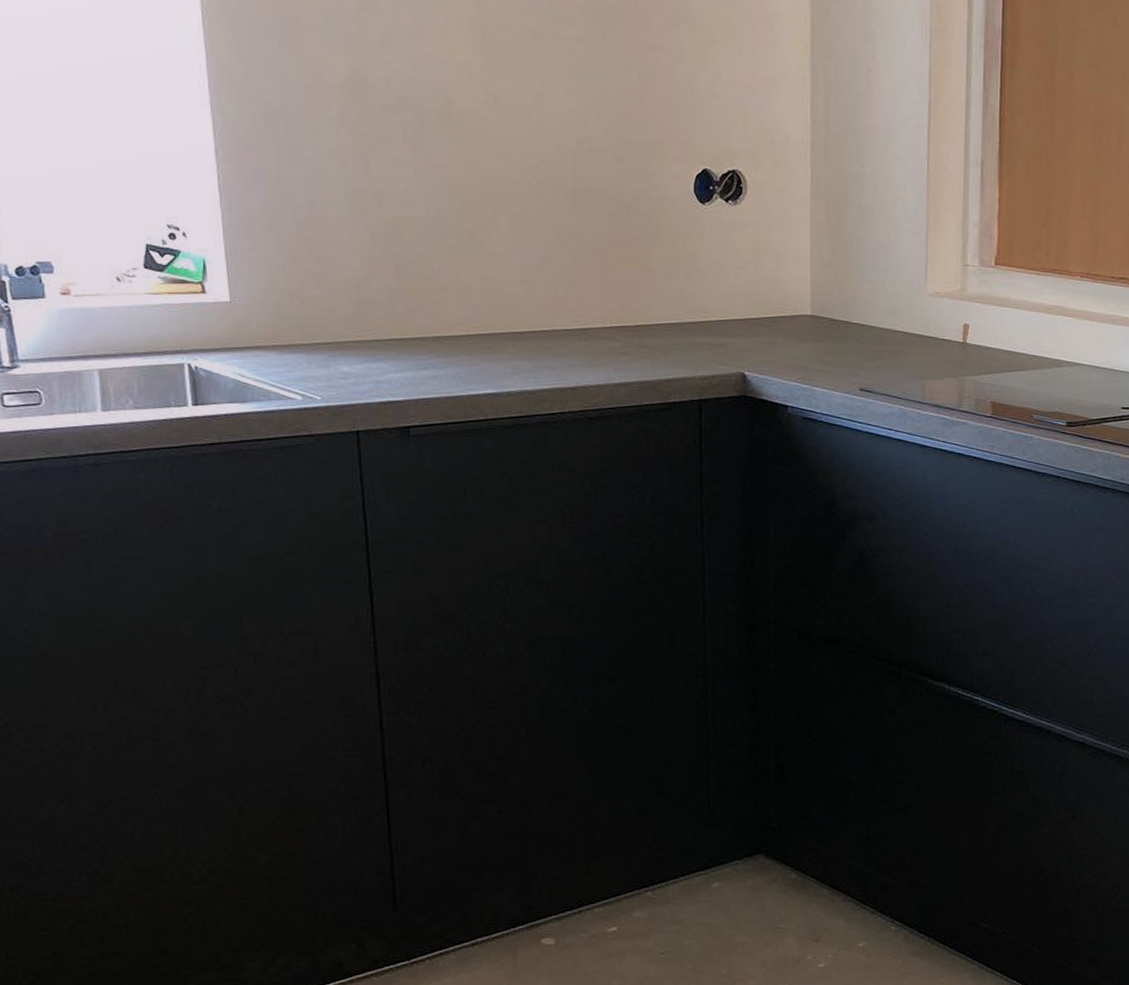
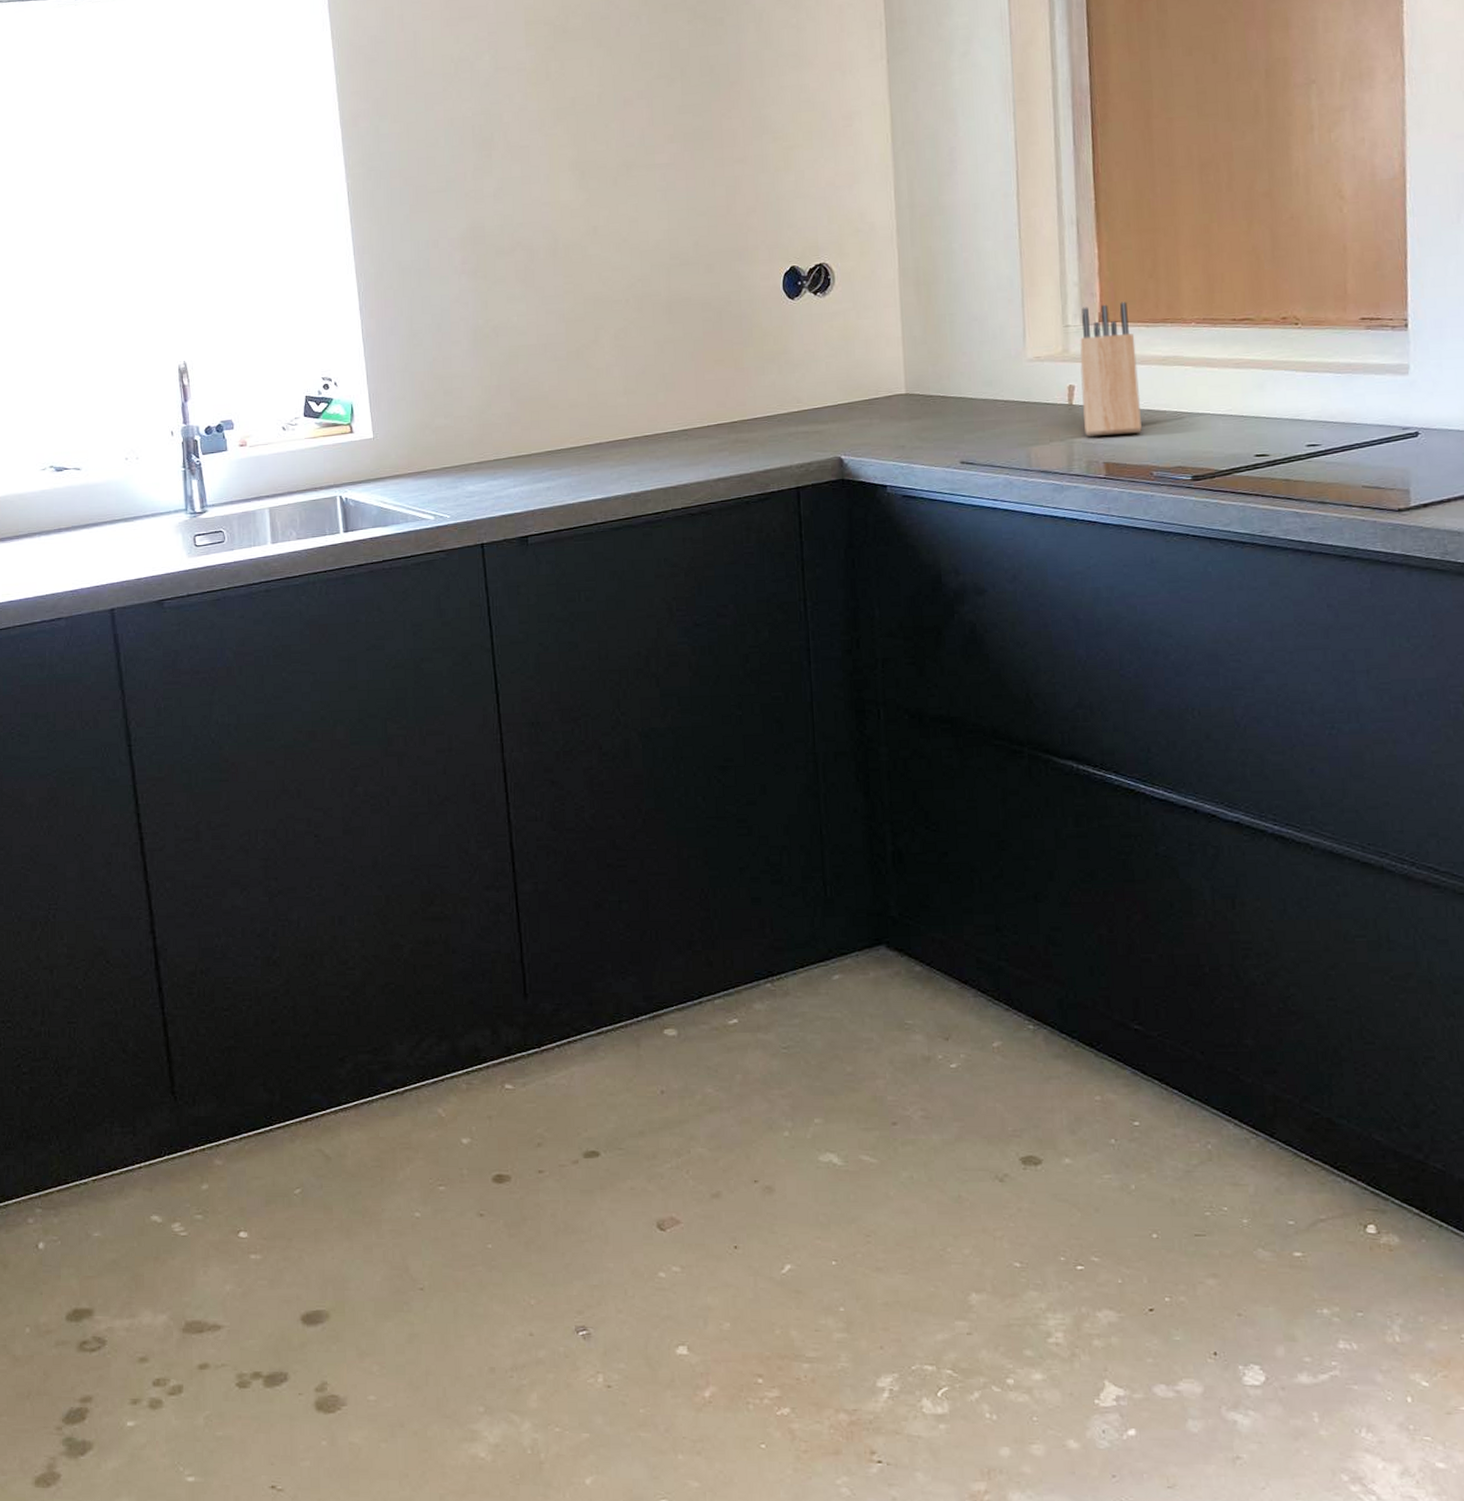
knife block: none [975,248,1027,377] -> present [1080,301,1142,437]

